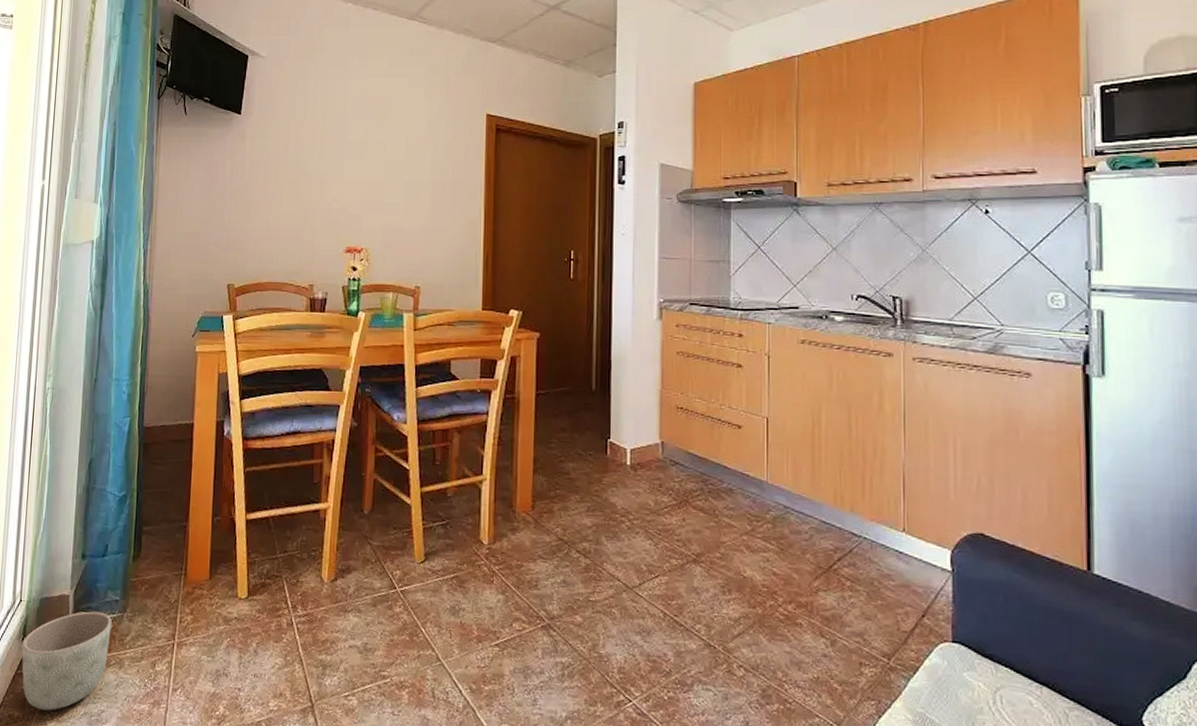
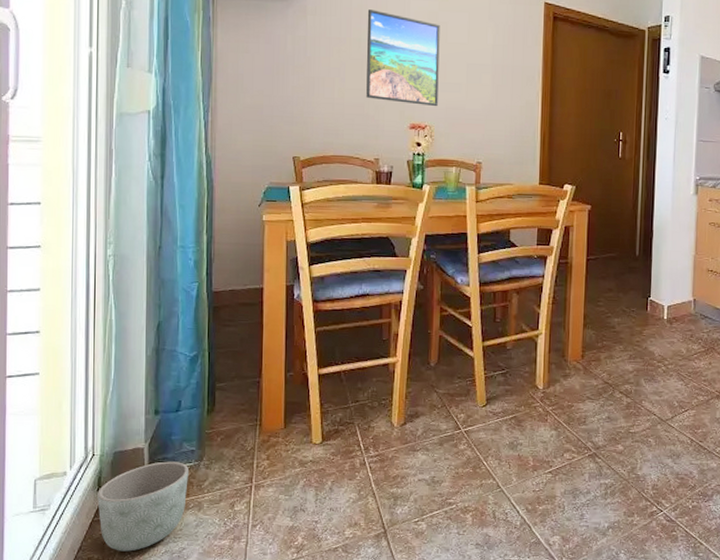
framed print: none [302,131,378,229] -> present [366,9,440,107]

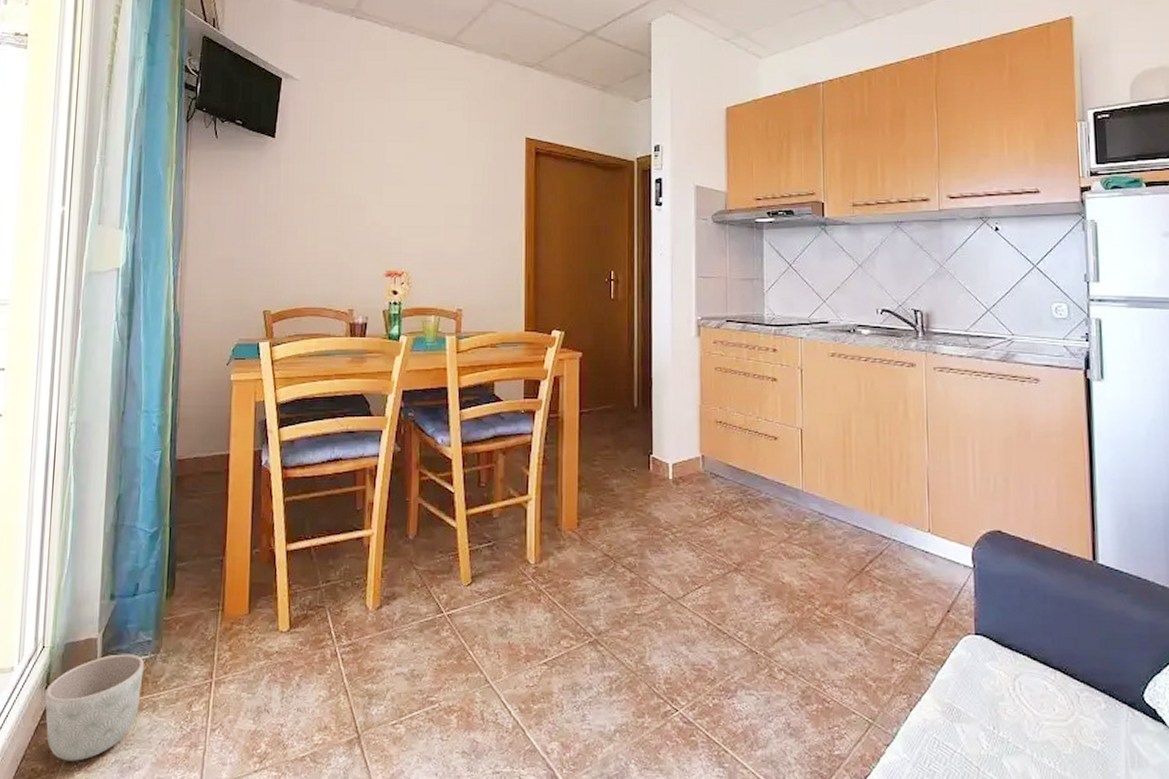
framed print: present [366,9,440,107] -> none [340,154,417,252]

